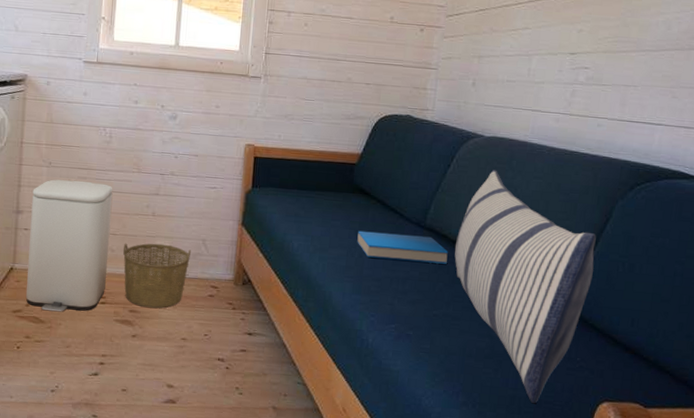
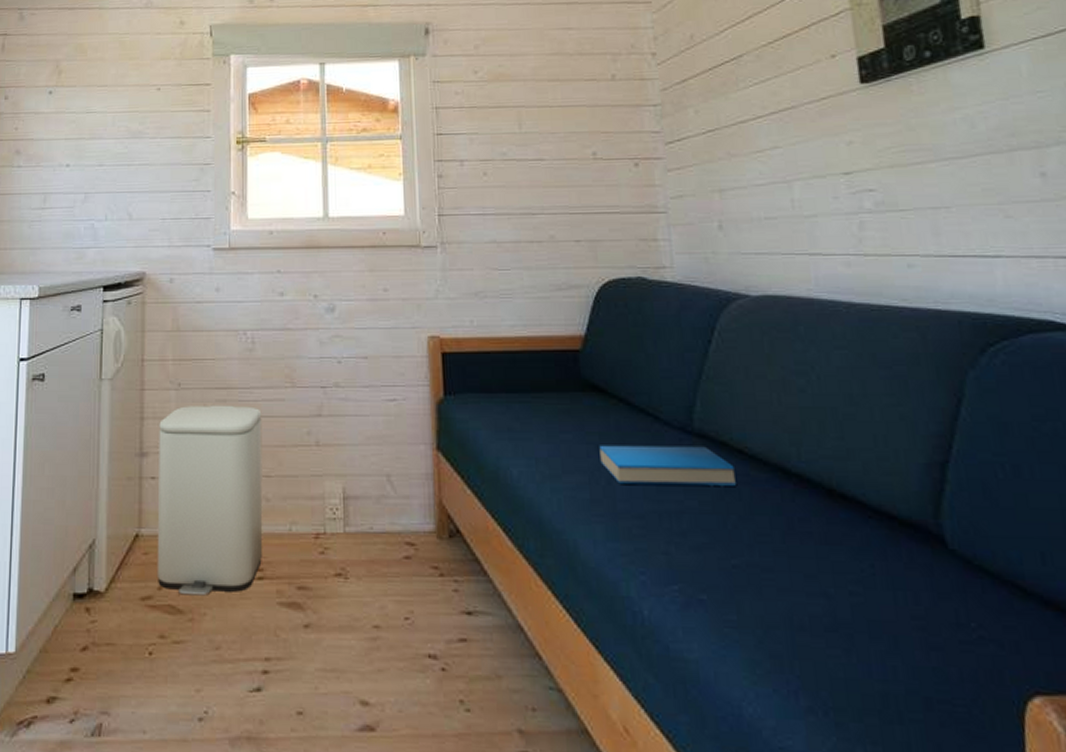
basket: present [123,243,192,309] -> none [282,485,374,582]
pillow: present [454,169,596,404] -> none [742,341,961,706]

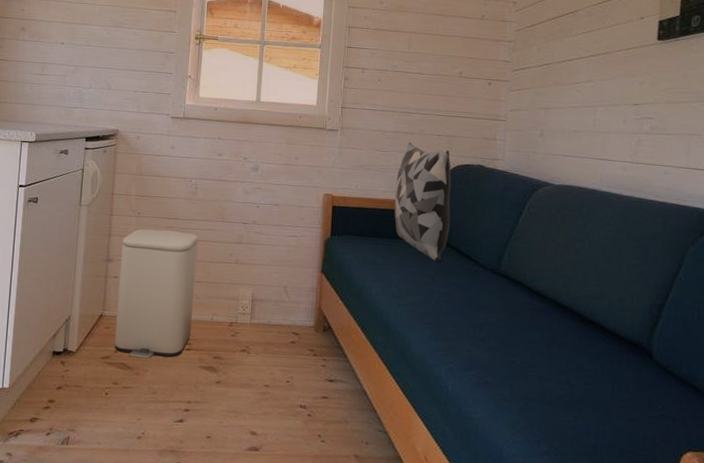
pillow: none [525,253,612,422] -> present [394,141,452,262]
book: present [599,445,736,486] -> none [434,277,523,311]

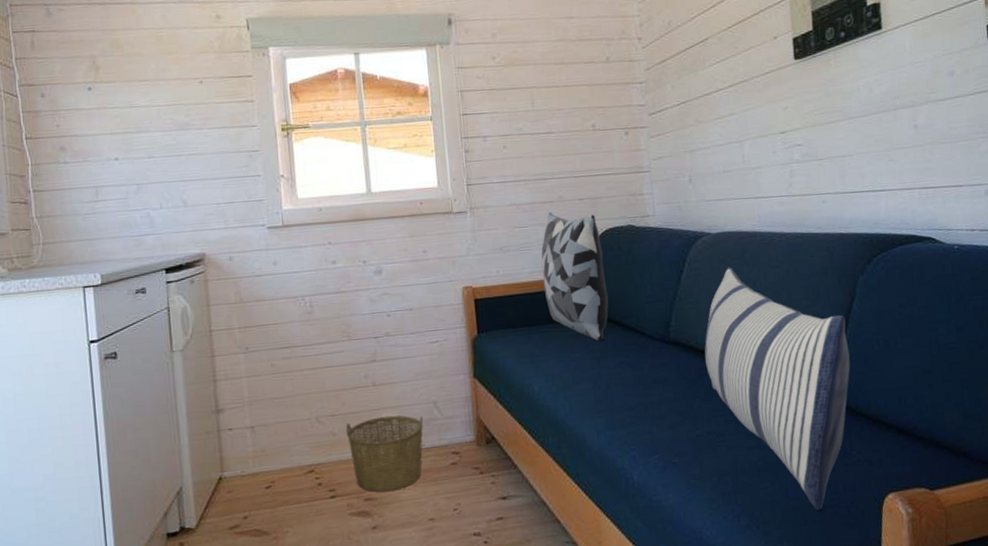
pedal bin: present [114,229,198,359] -> none [231,360,333,520]
basket: none [208,290,274,355] -> present [346,415,424,493]
pillow: none [530,217,670,454] -> present [704,267,850,512]

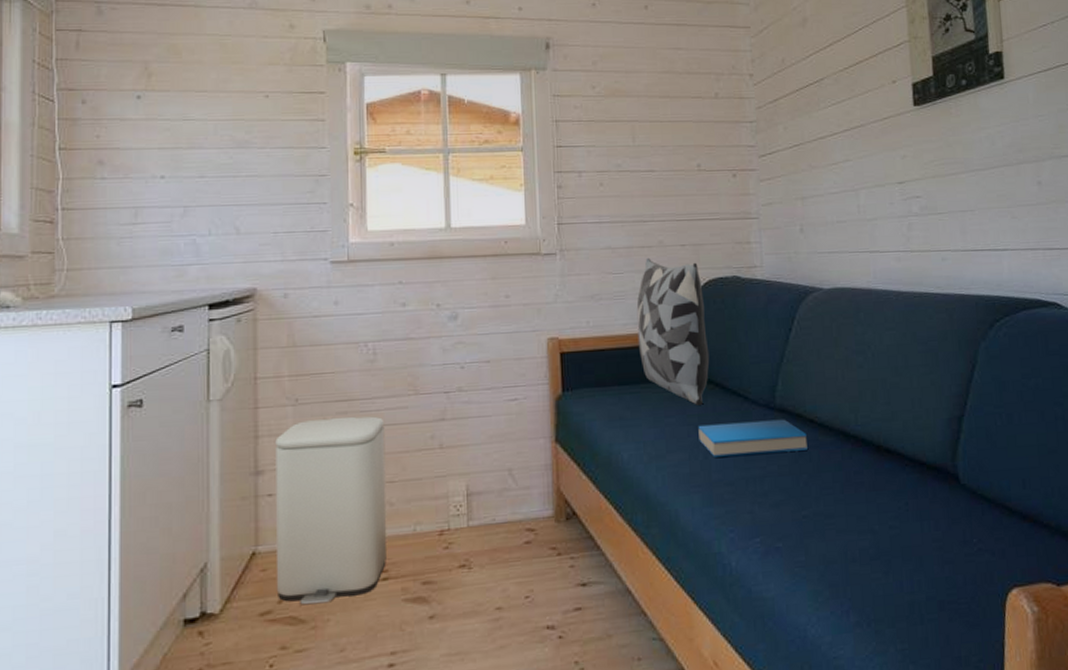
pedal bin: none [231,360,333,520] -> present [275,416,387,606]
basket: present [346,415,424,493] -> none [406,483,496,575]
book: none [600,351,700,386] -> present [698,419,807,457]
pillow: present [704,267,850,512] -> none [813,326,971,608]

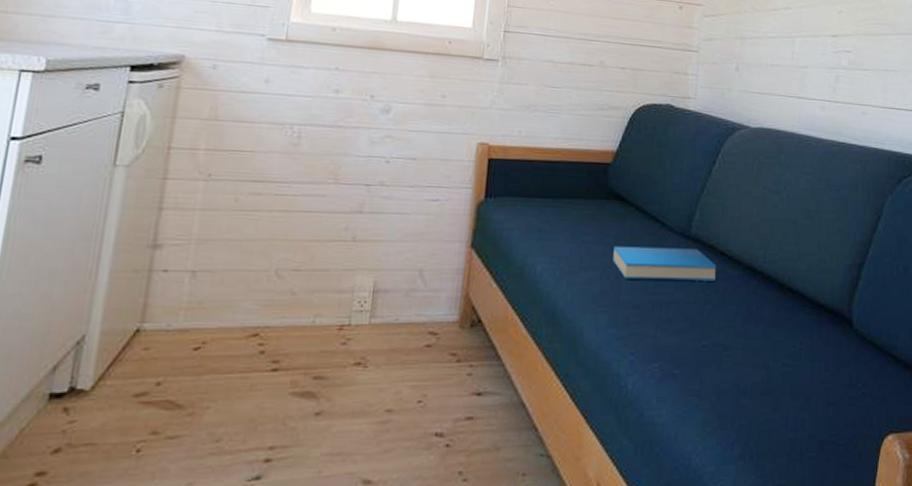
pedal bin: present [275,416,387,606] -> none [156,197,299,390]
pillow: present [636,257,710,405] -> none [566,75,636,226]

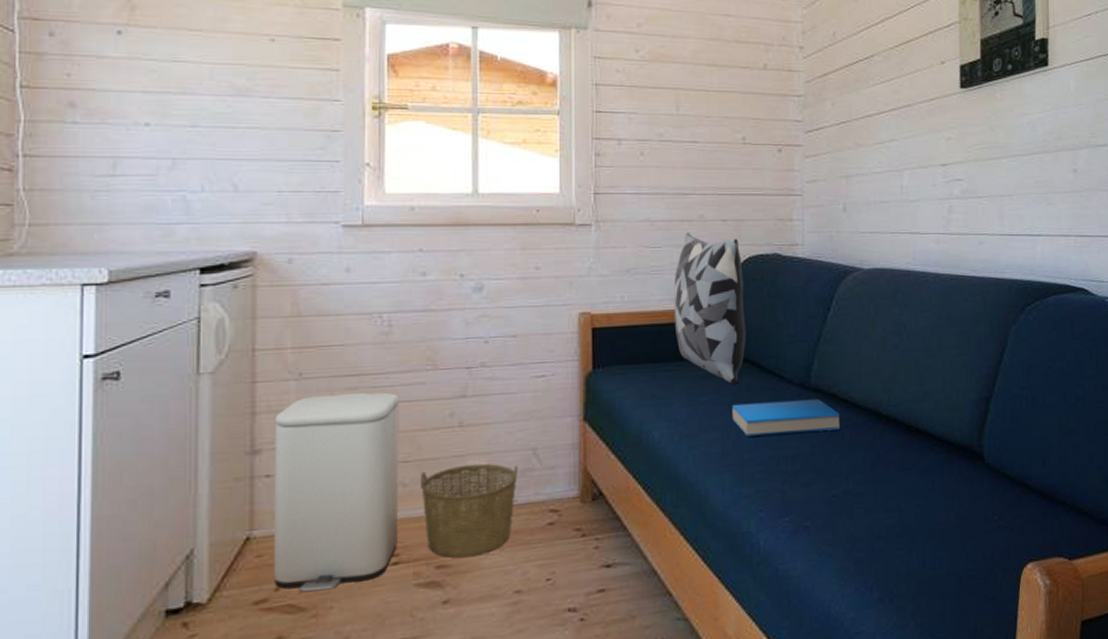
pedal bin: none [156,197,299,390] -> present [273,392,399,593]
basket: none [307,279,404,371] -> present [421,463,519,559]
pillow: none [566,75,636,226] -> present [674,232,747,384]

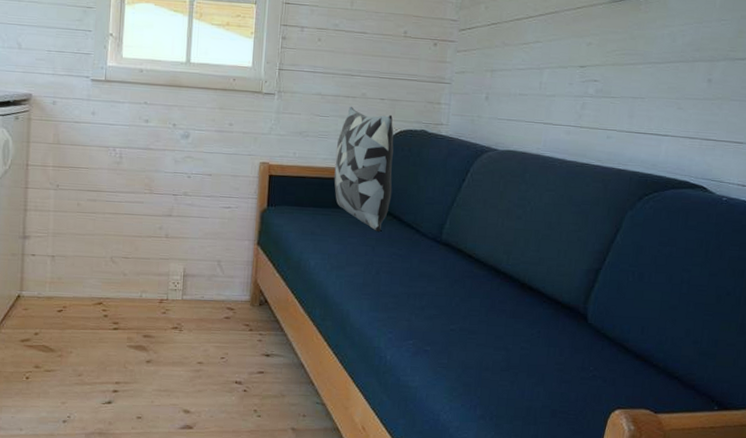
pedal bin: present [273,392,399,593] -> none [34,202,124,340]
basket: present [421,463,519,559] -> none [136,266,207,333]
book: present [732,399,840,437] -> none [374,247,464,279]

